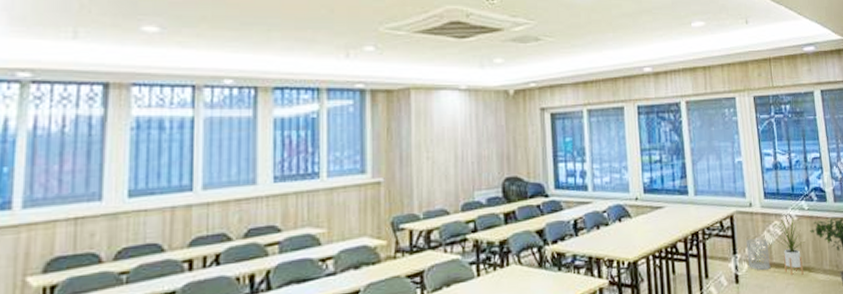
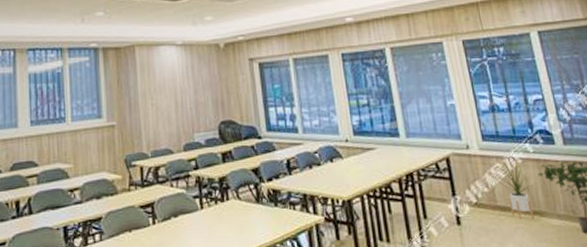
wastebasket: present [745,239,771,270] -> none [465,181,496,213]

